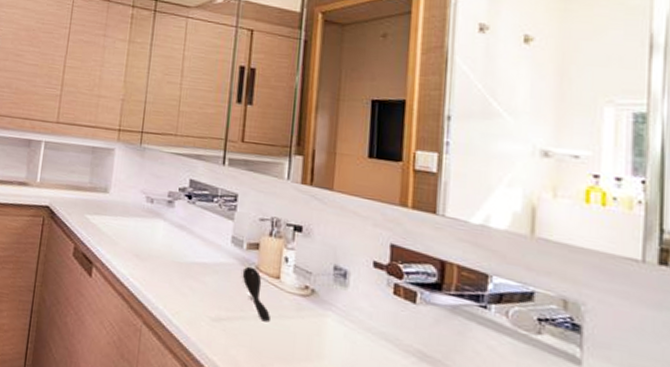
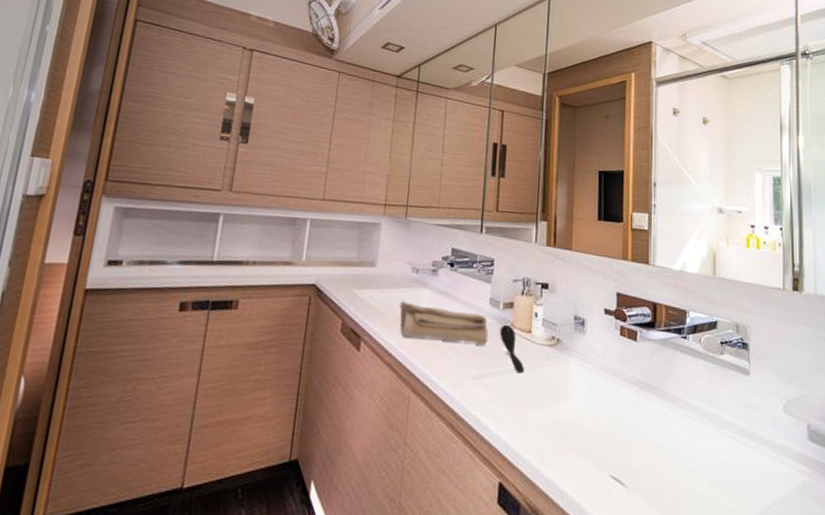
towel: none [132,229,230,287] -> present [399,300,489,345]

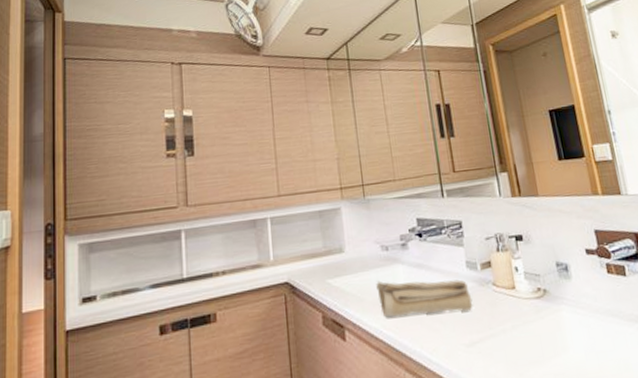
hairbrush: present [498,324,524,374] -> none [481,284,517,333]

